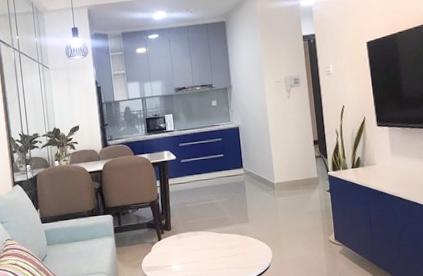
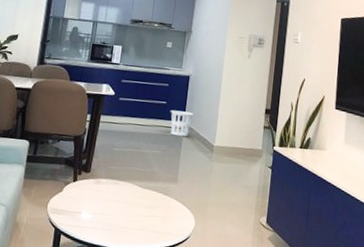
waste basket: none [228,158,250,183] -> present [170,110,194,137]

